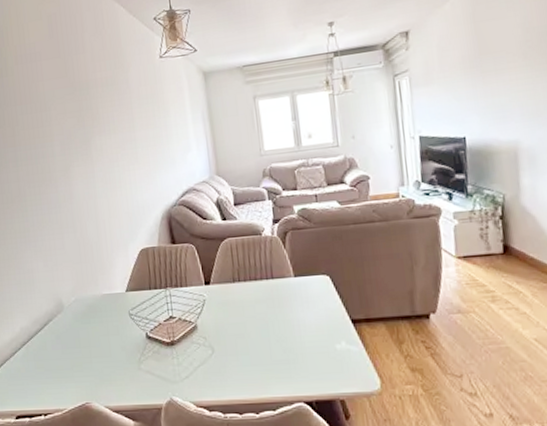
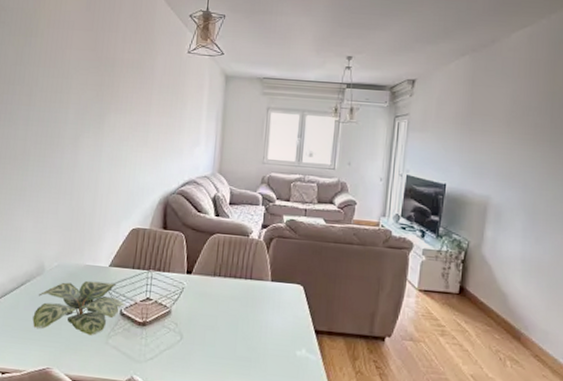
plant: none [62,307,150,366] -> present [32,280,125,336]

